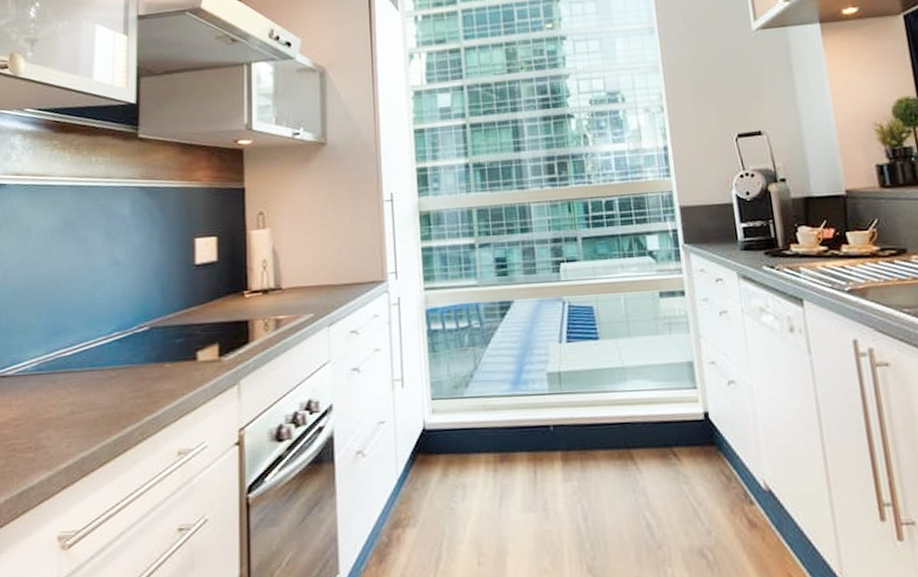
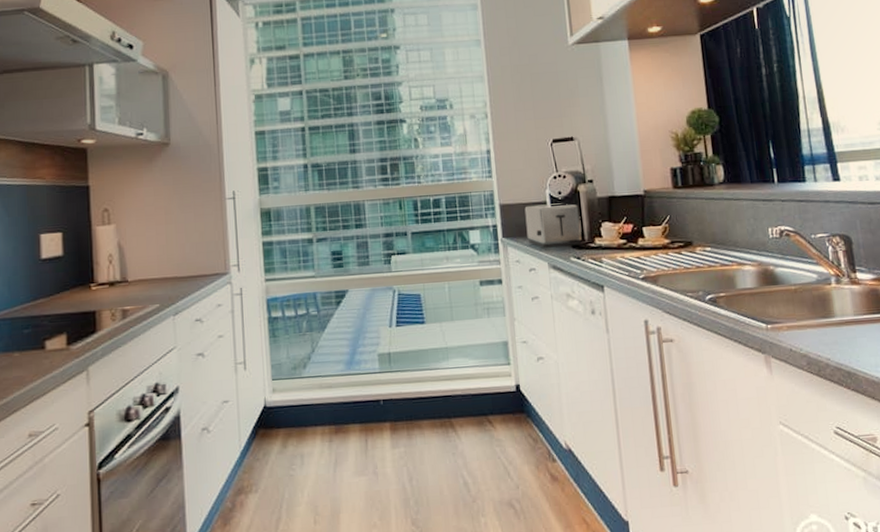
toaster: none [708,205,776,256] -> present [524,203,583,248]

